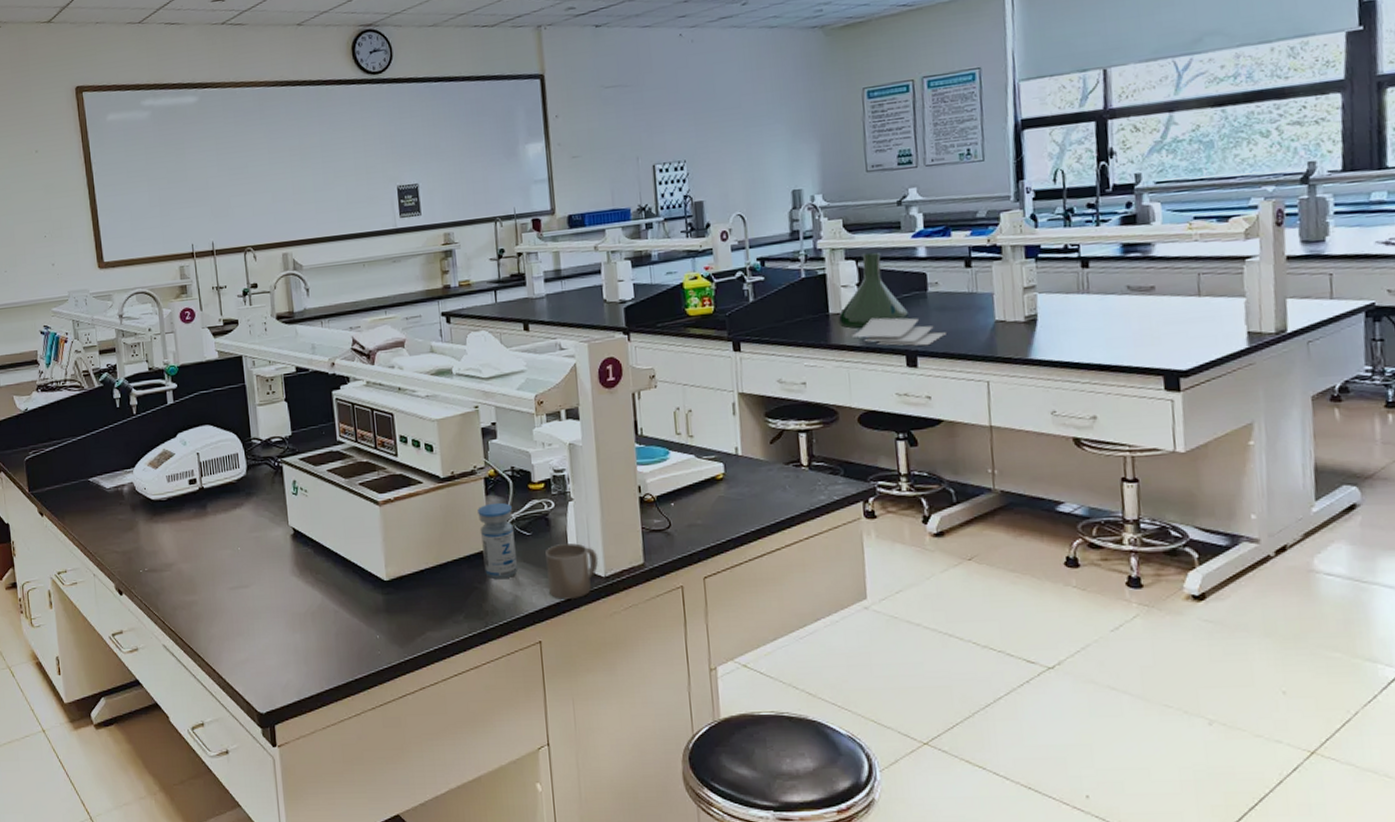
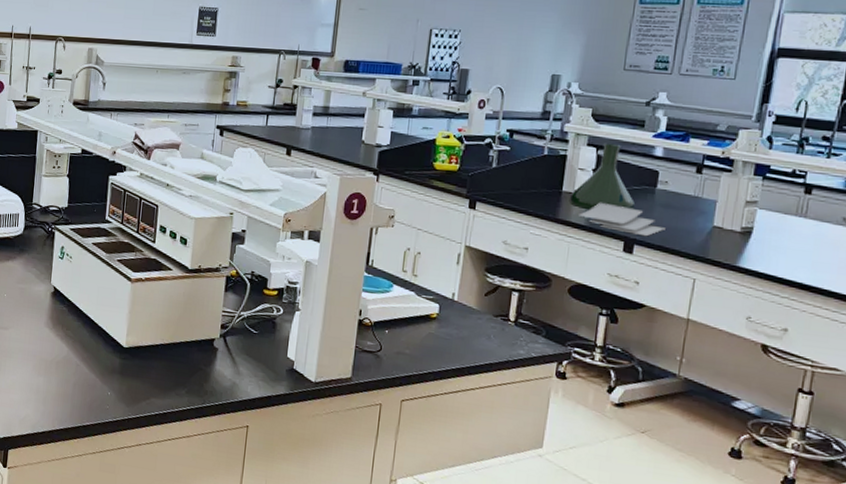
medicine: present [478,502,519,580] -> none [211,299,246,367]
mug: present [545,543,598,599] -> none [264,346,311,396]

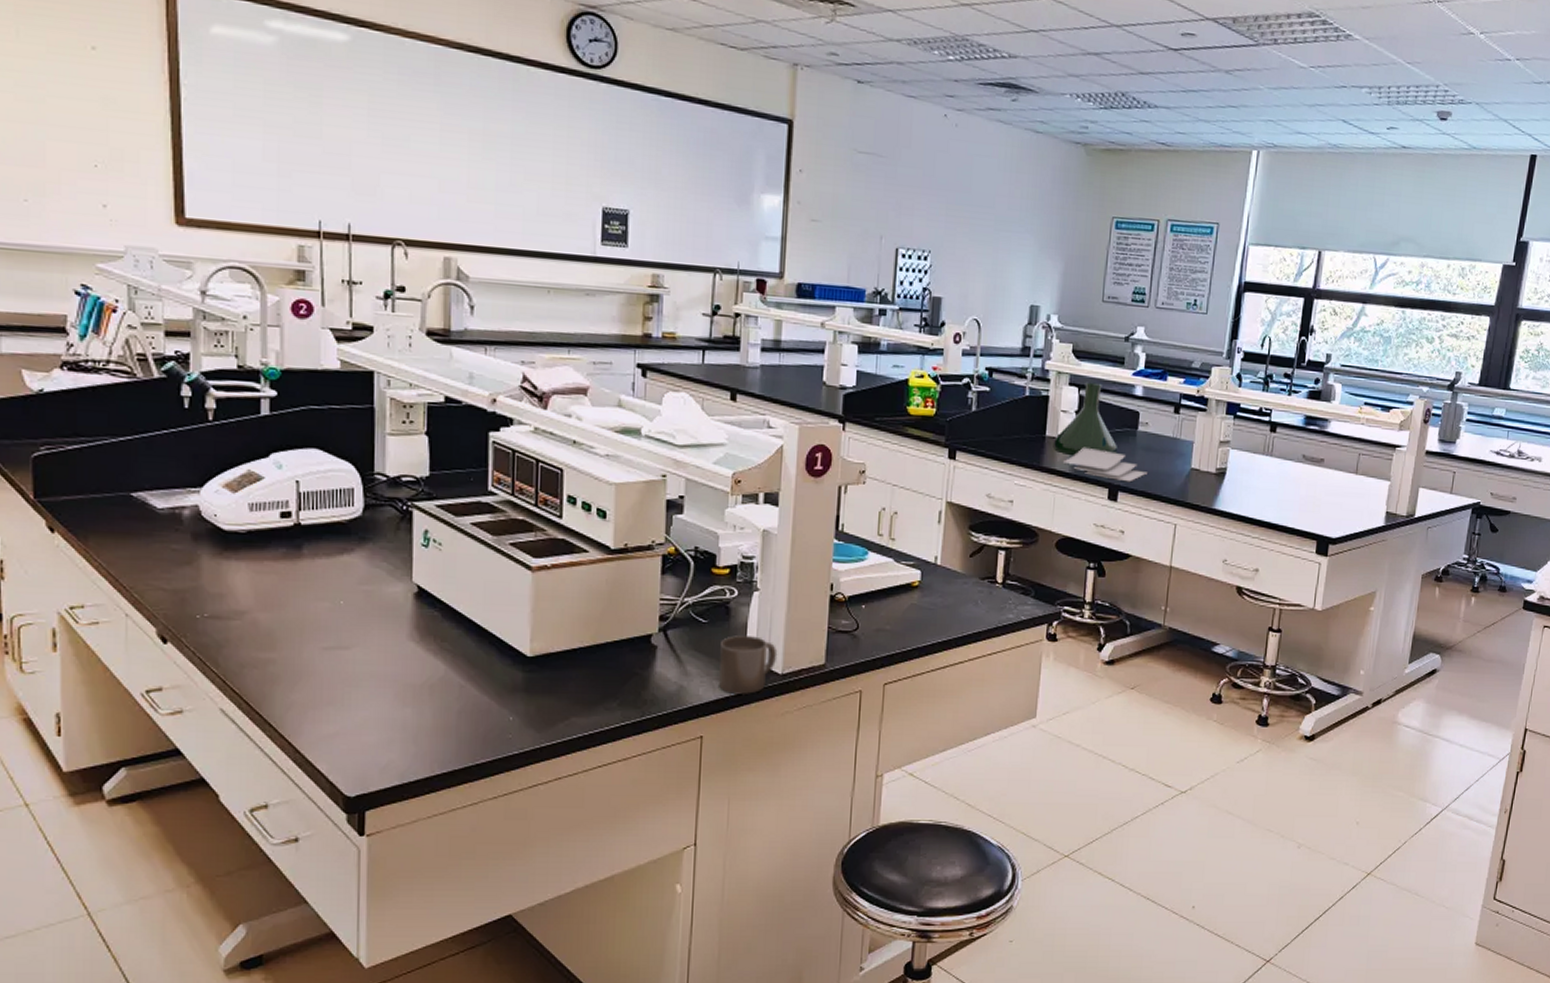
mug: none [264,346,311,396] -> present [719,635,776,694]

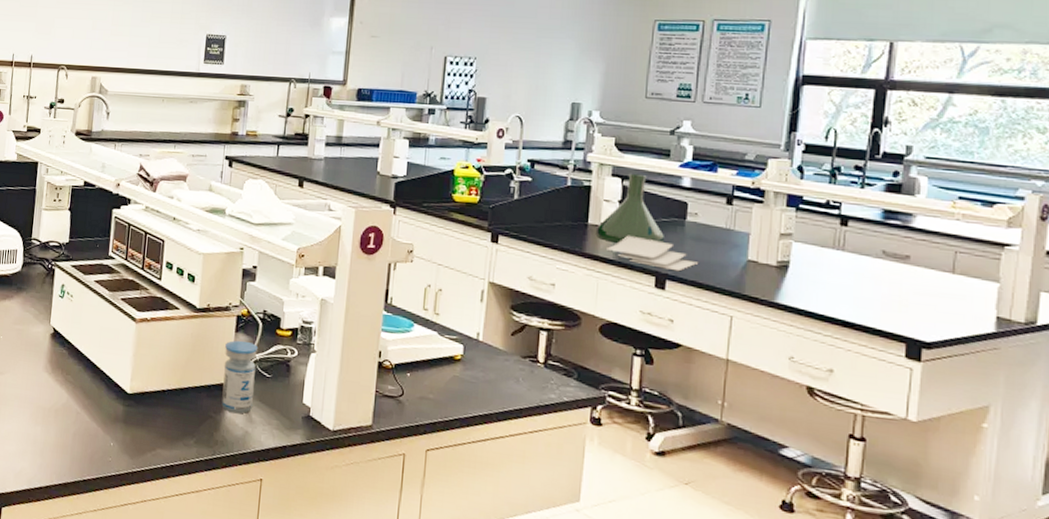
medicine: none [649,583,691,667] -> present [221,340,258,414]
mug: present [719,635,776,694] -> none [278,391,329,446]

